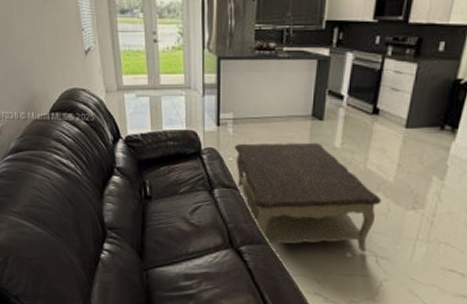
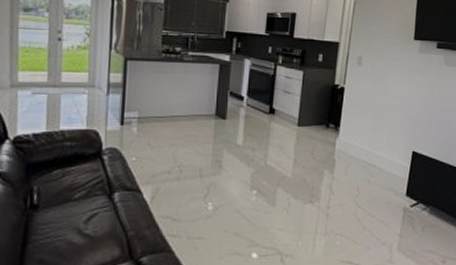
coffee table: present [235,142,382,253] -> none [139,140,282,252]

